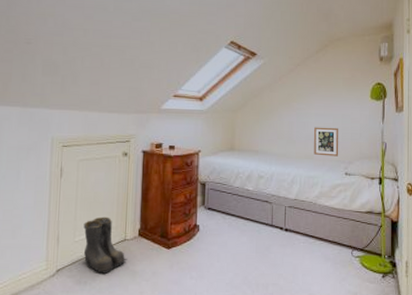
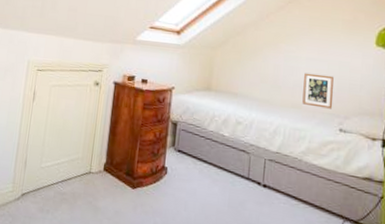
boots: present [83,216,127,274] -> none [48,145,91,205]

